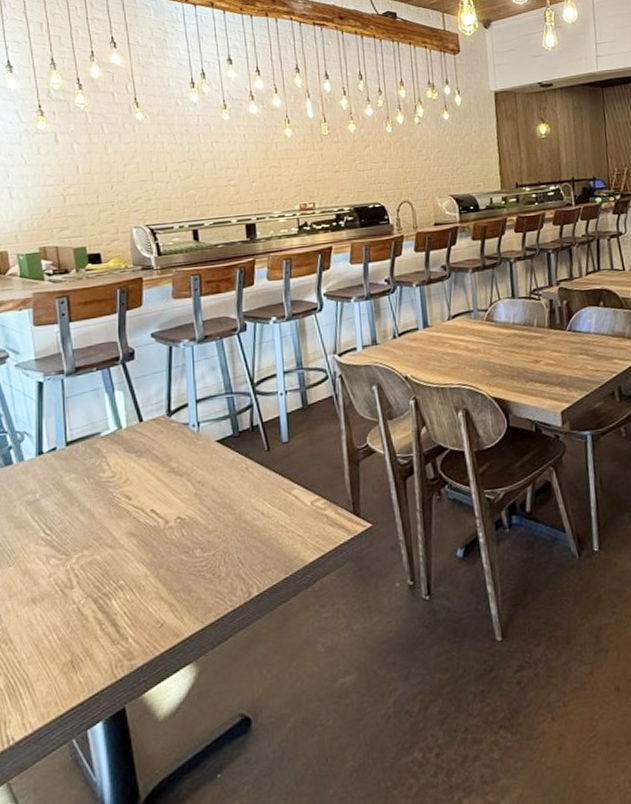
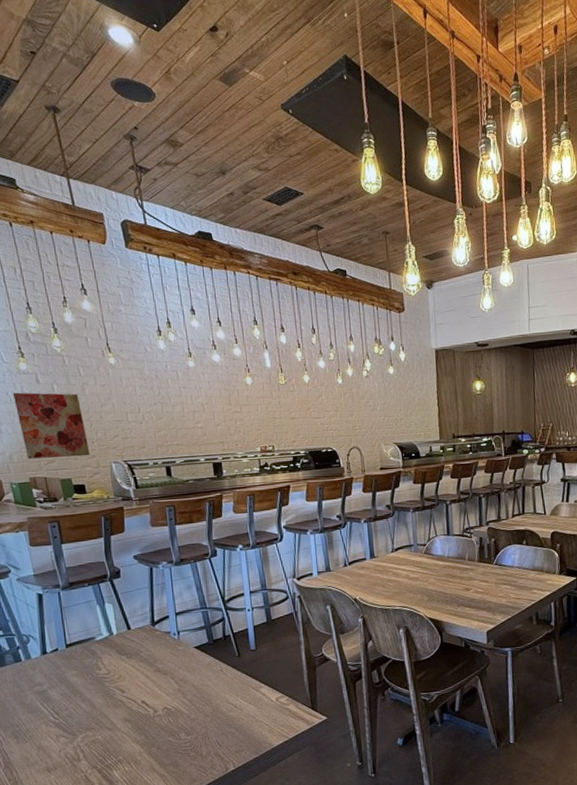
wall art: none [28,153,109,227] -> present [12,392,90,459]

